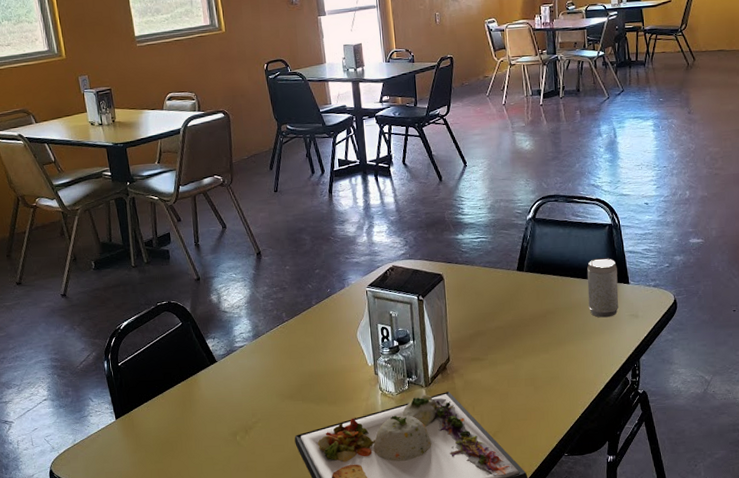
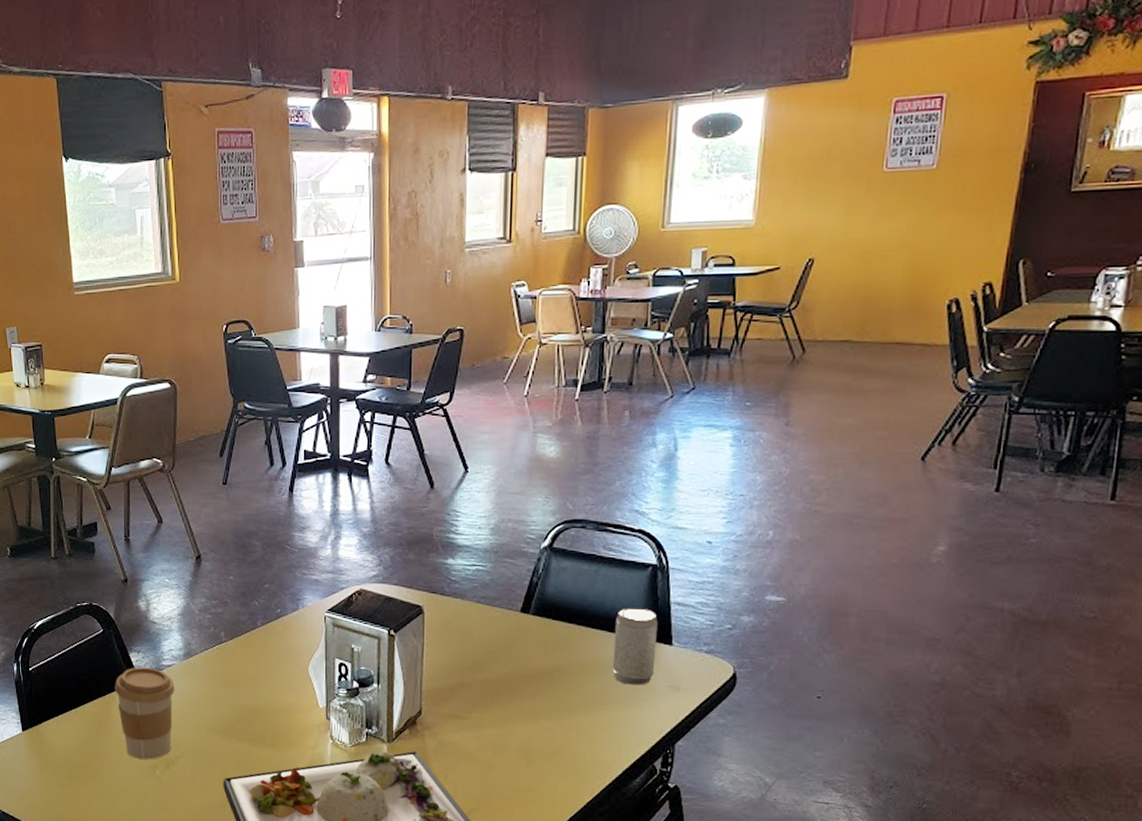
coffee cup: none [195,350,249,429] -> present [115,667,175,760]

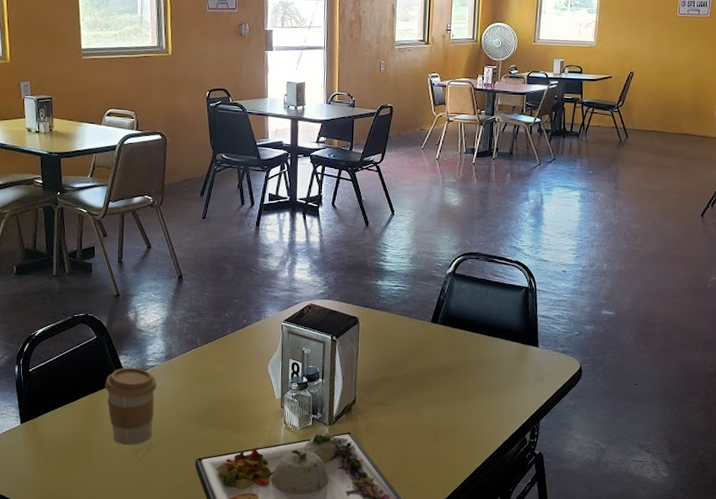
beverage can: present [612,608,658,686] -> none [496,319,529,377]

